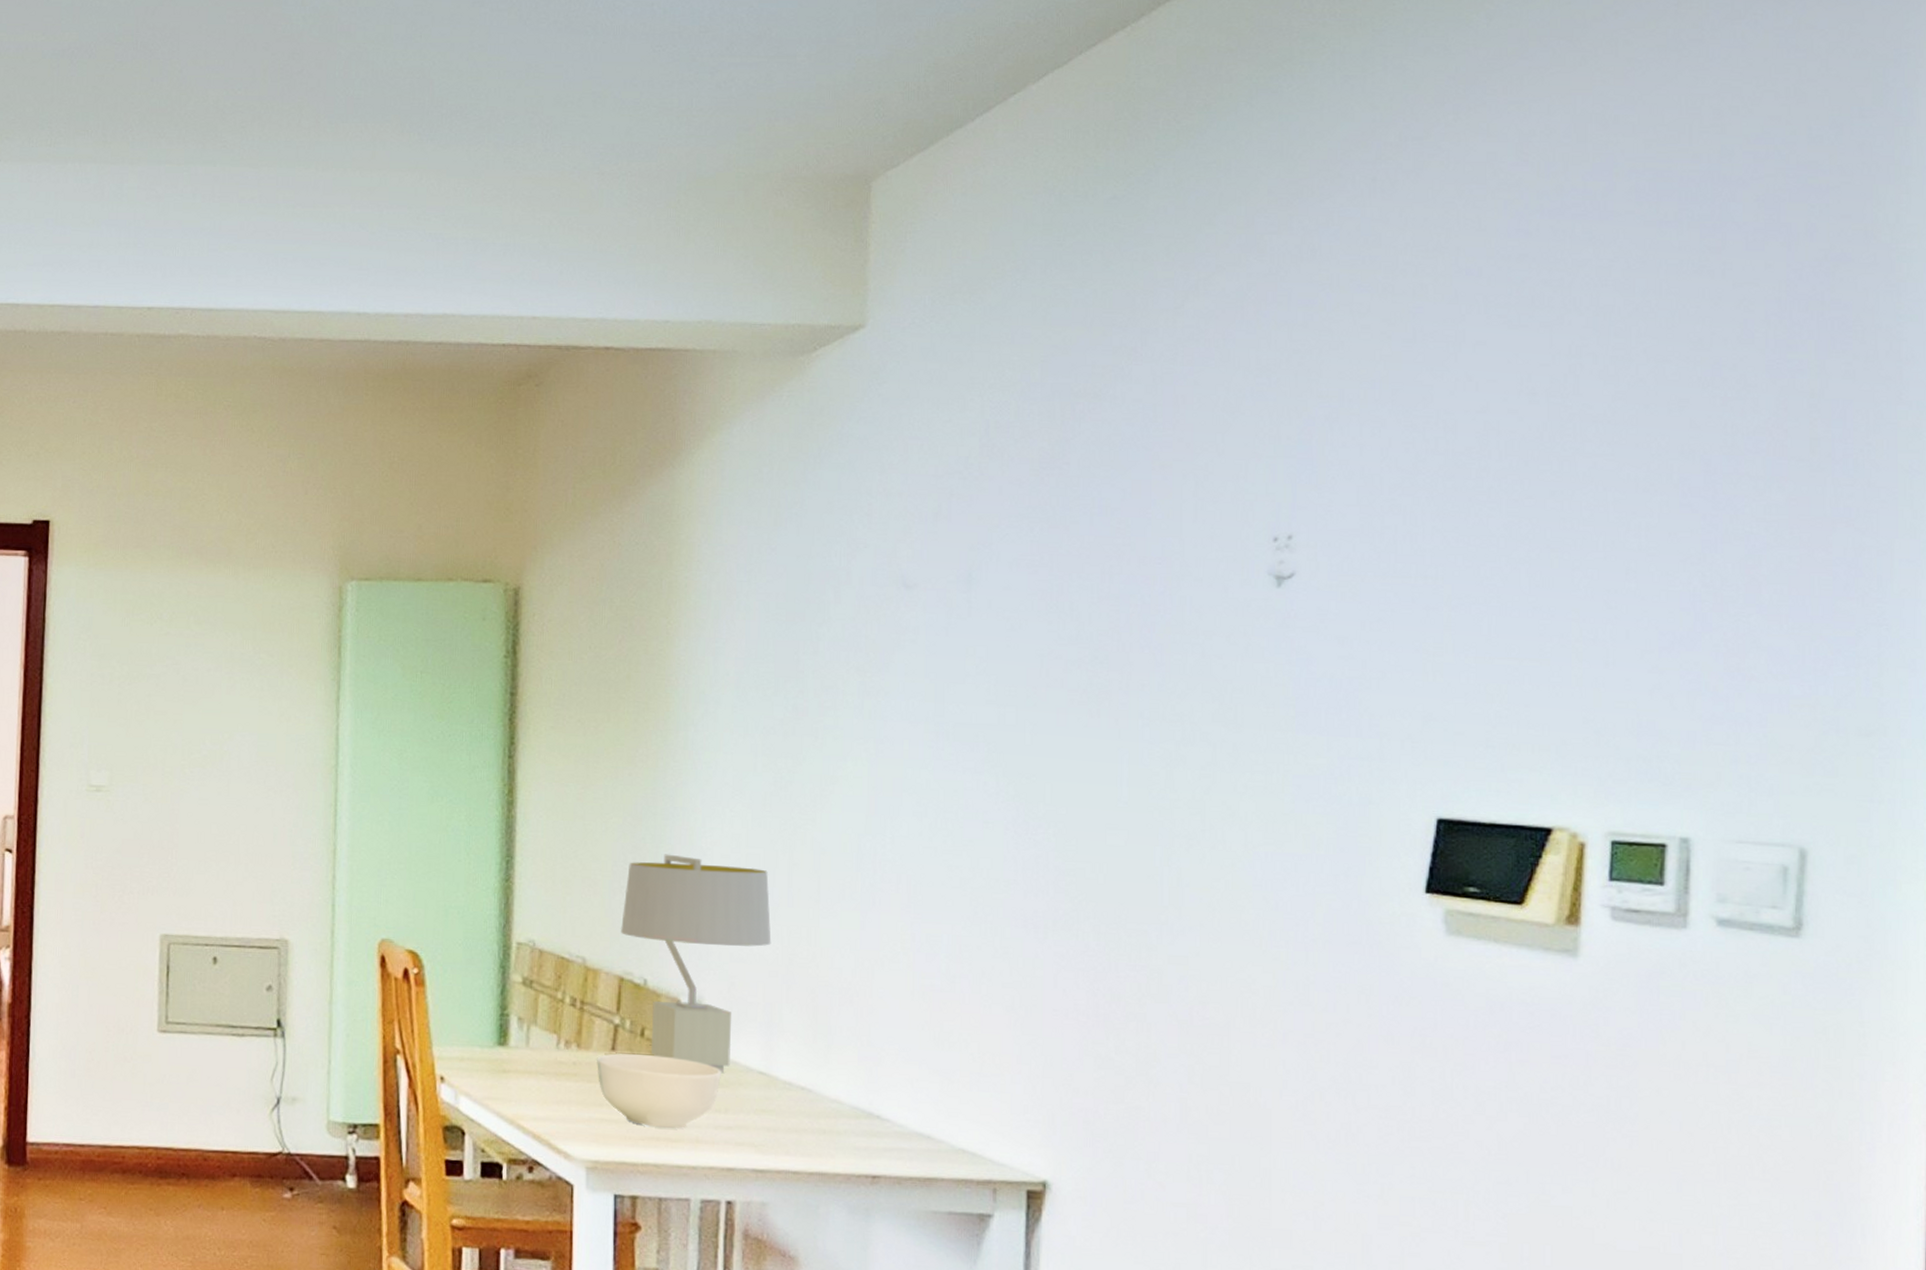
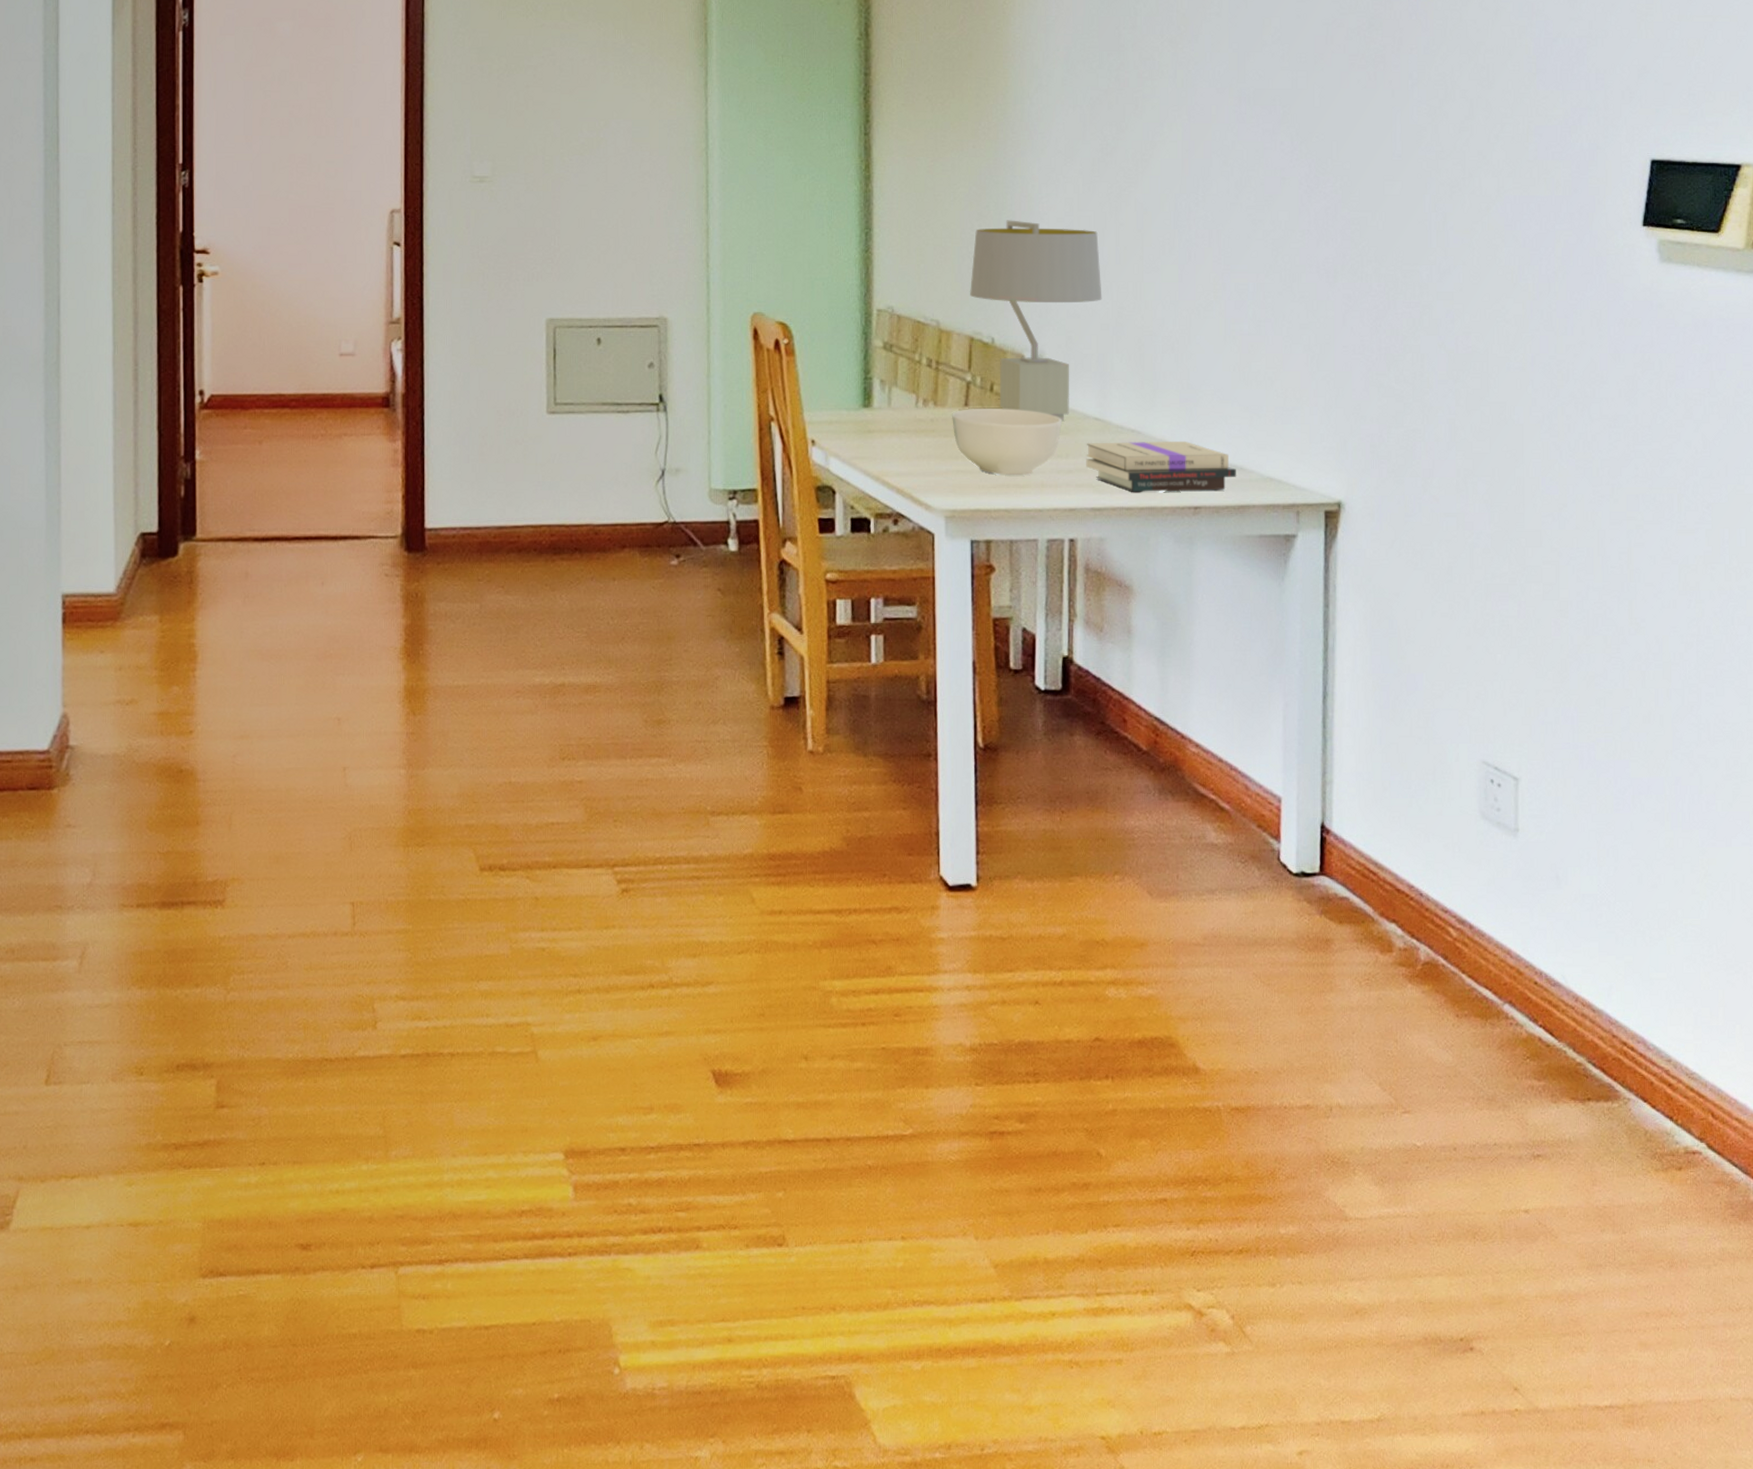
books: none [748,1097,923,1159] -> present [1086,440,1236,492]

